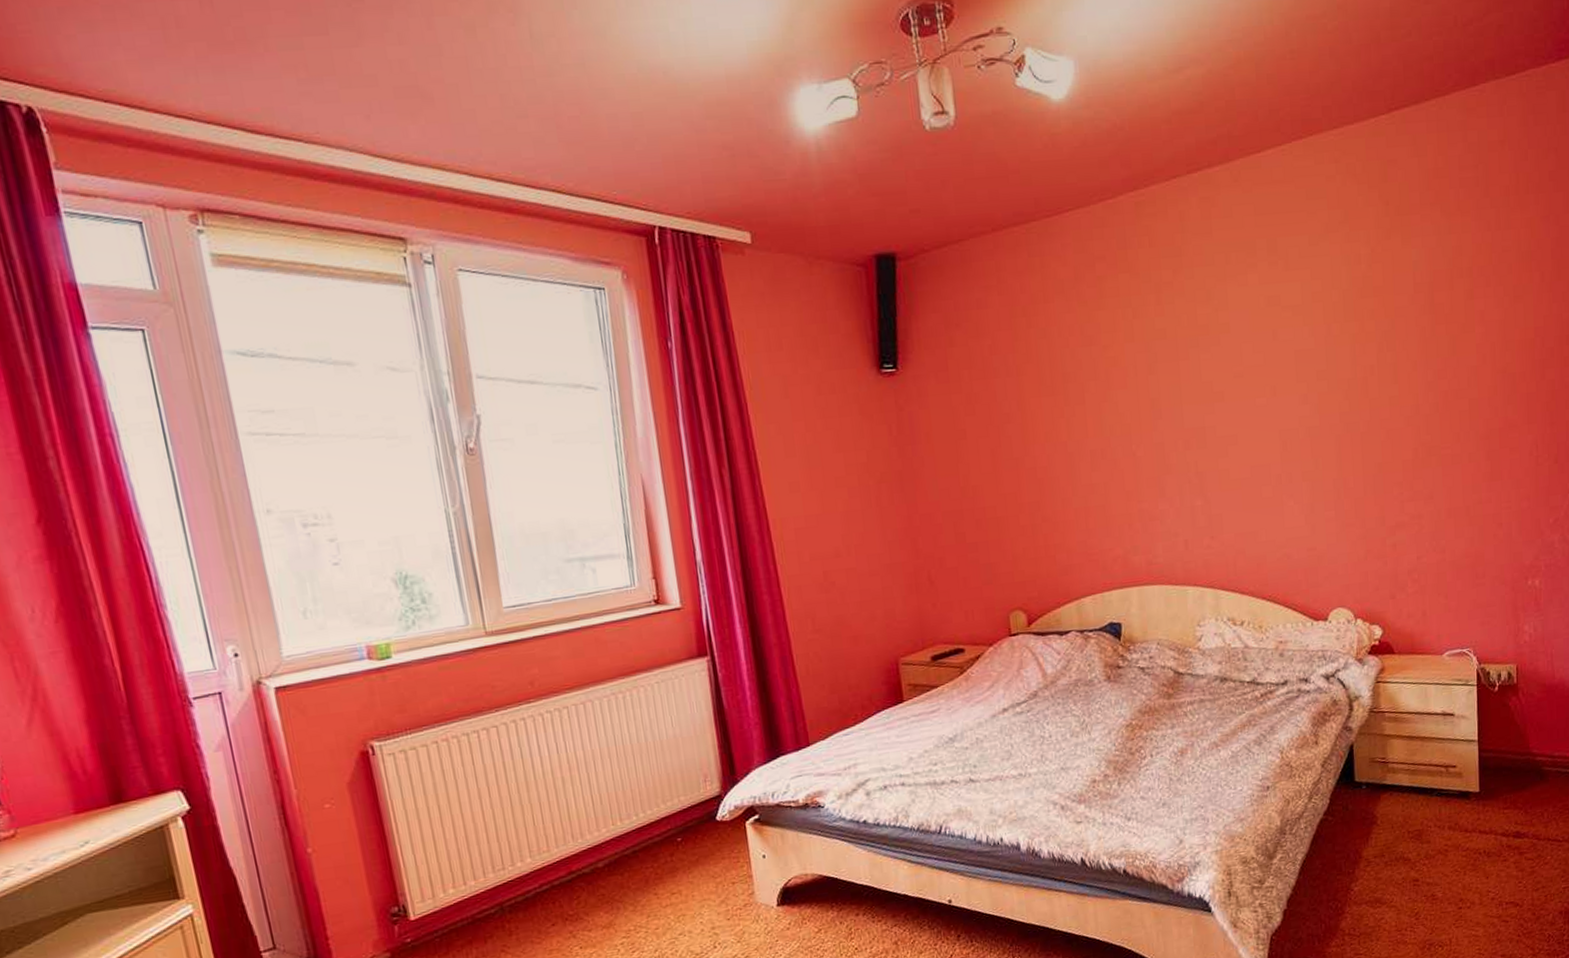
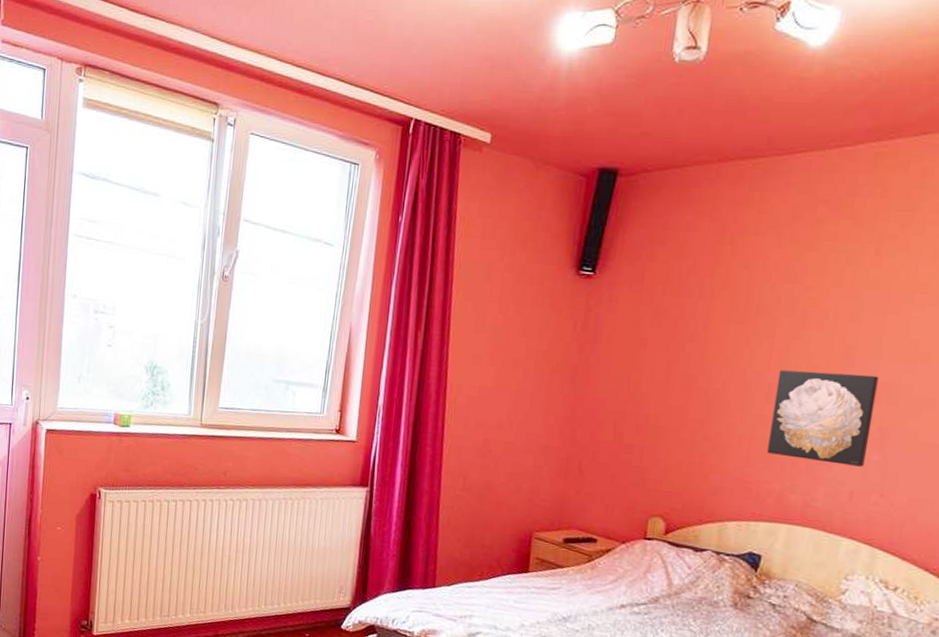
wall art: none [1096,423,1191,521] -> present [767,370,879,467]

